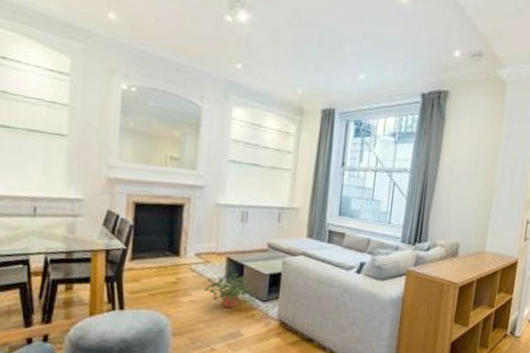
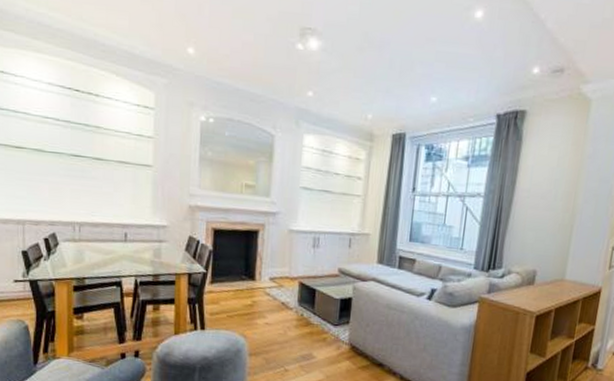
potted plant: present [204,273,257,309] -> none [278,297,328,332]

